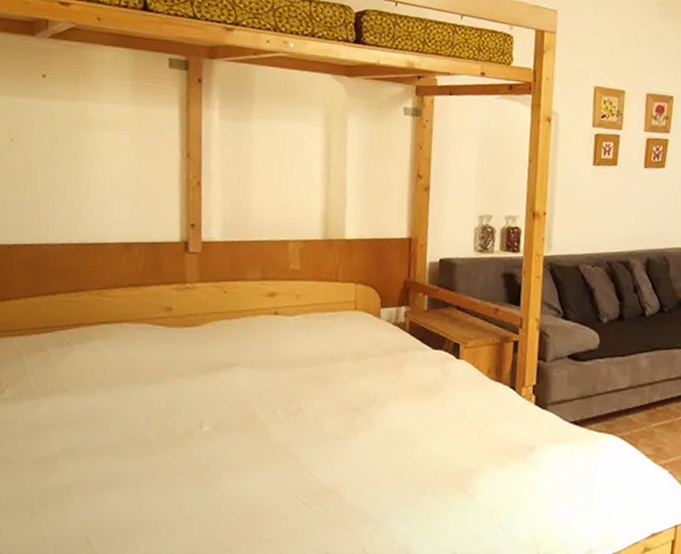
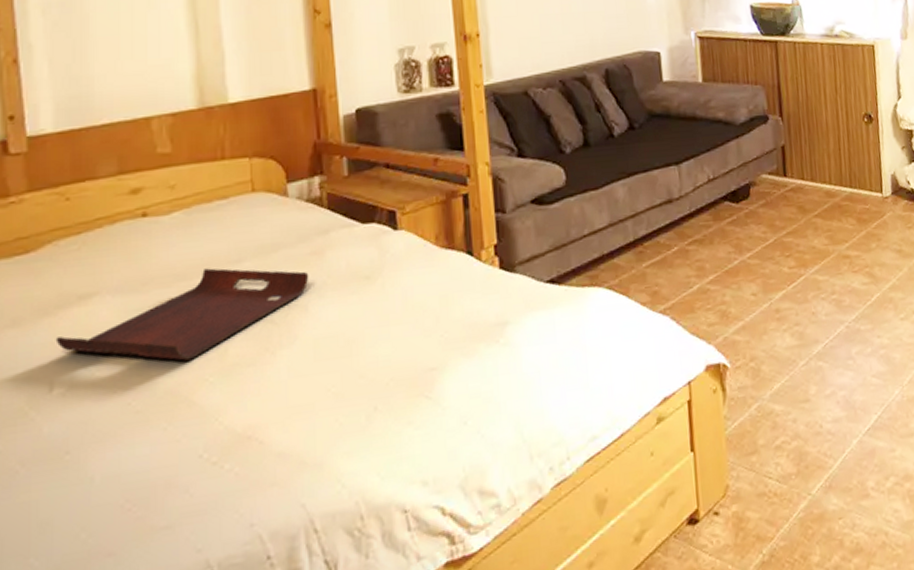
serving tray: none [207,361,389,426] -> present [55,268,309,361]

